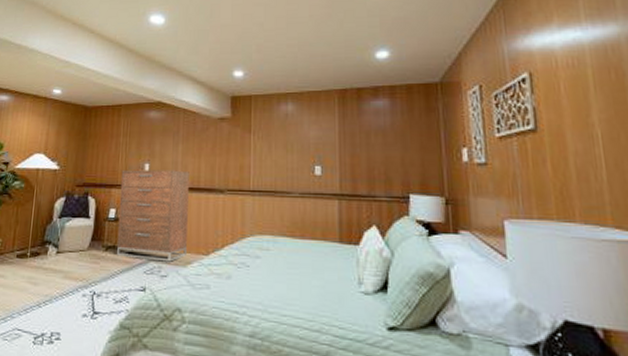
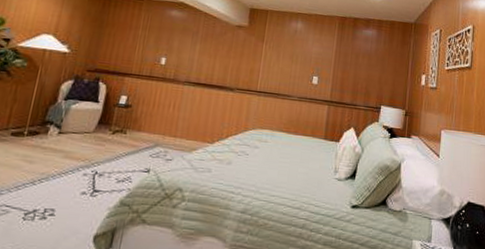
dresser: present [116,169,189,262] -> none [124,61,204,148]

